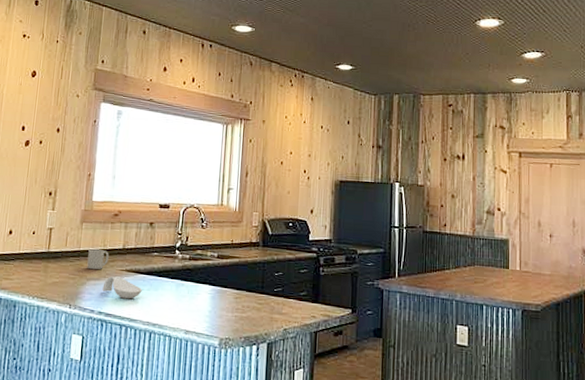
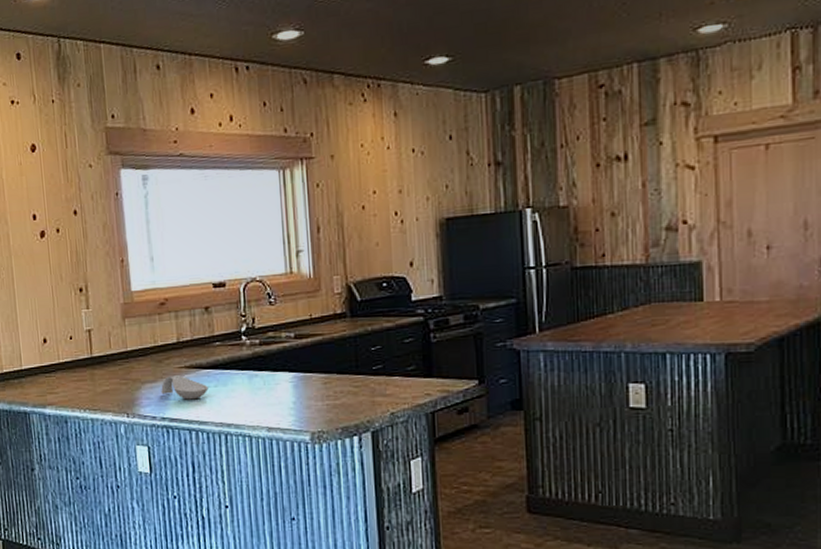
mug: present [87,249,109,270] -> none [137,347,163,371]

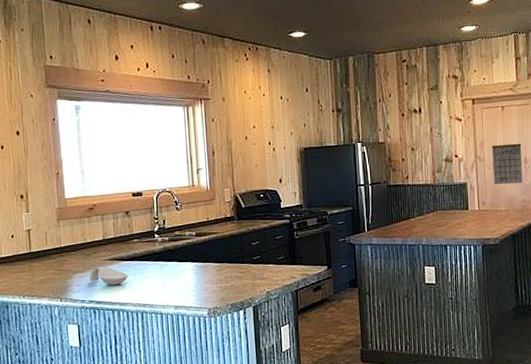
calendar: none [745,199,800,263] -> present [491,143,523,185]

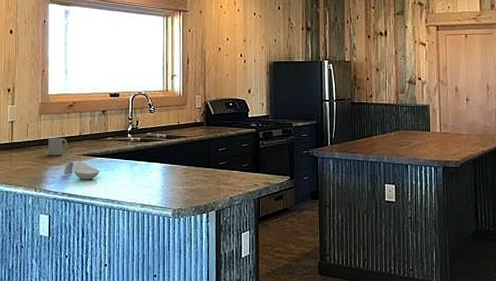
mug: none [70,243,91,264] -> present [48,138,67,156]
calendar: present [491,143,523,185] -> none [454,70,485,110]

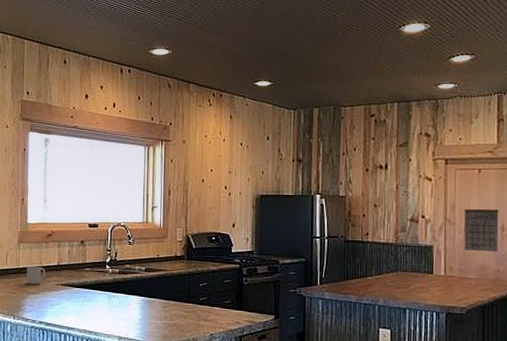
spoon rest: present [64,161,100,180] -> none [41,290,77,310]
calendar: none [454,70,485,110] -> present [464,208,499,252]

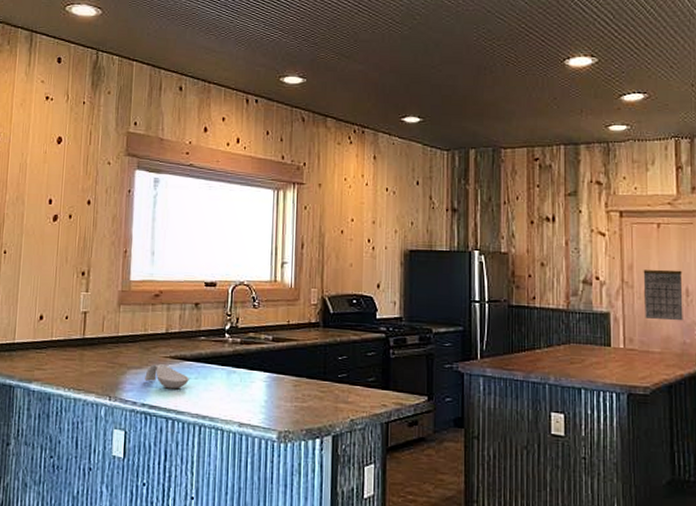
mug: present [26,267,46,285] -> none [127,334,151,358]
spoon rest: none [41,290,77,310] -> present [145,364,189,389]

